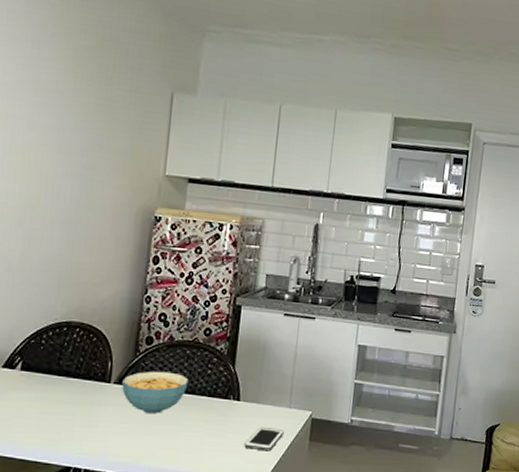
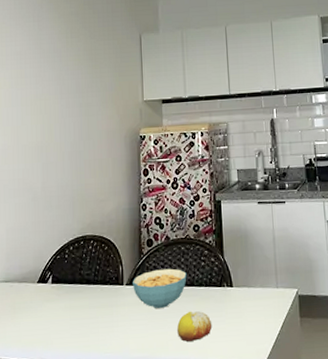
fruit: none [168,420,210,452] -> present [177,311,213,342]
cell phone: present [244,426,284,451] -> none [243,308,276,332]

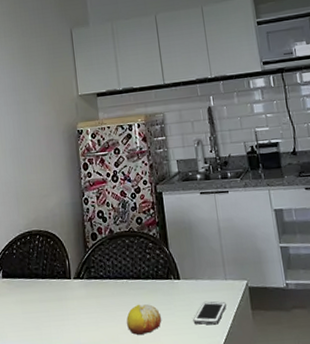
cereal bowl: present [133,268,187,308] -> none [80,261,133,302]
cell phone: none [243,308,276,332] -> present [193,301,226,325]

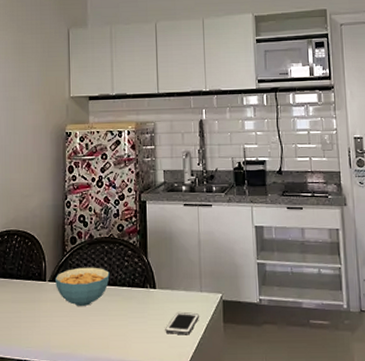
cereal bowl: none [80,261,133,302] -> present [55,267,110,306]
fruit: present [126,304,162,335] -> none [99,310,134,341]

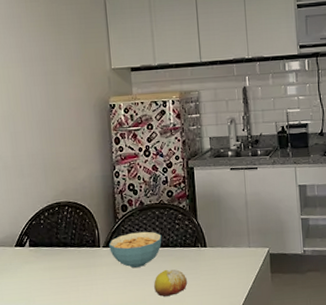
fruit: none [99,310,134,341] -> present [154,269,188,296]
cell phone: present [165,311,199,335] -> none [217,266,248,287]

